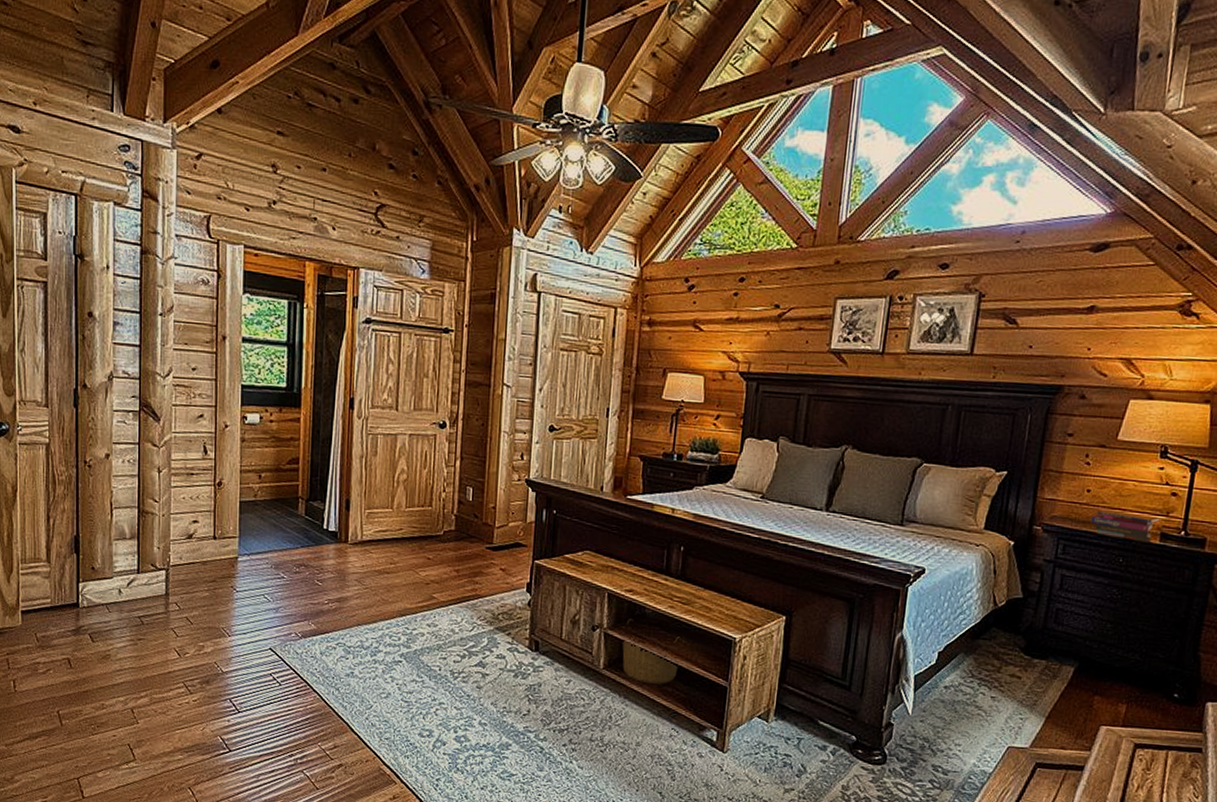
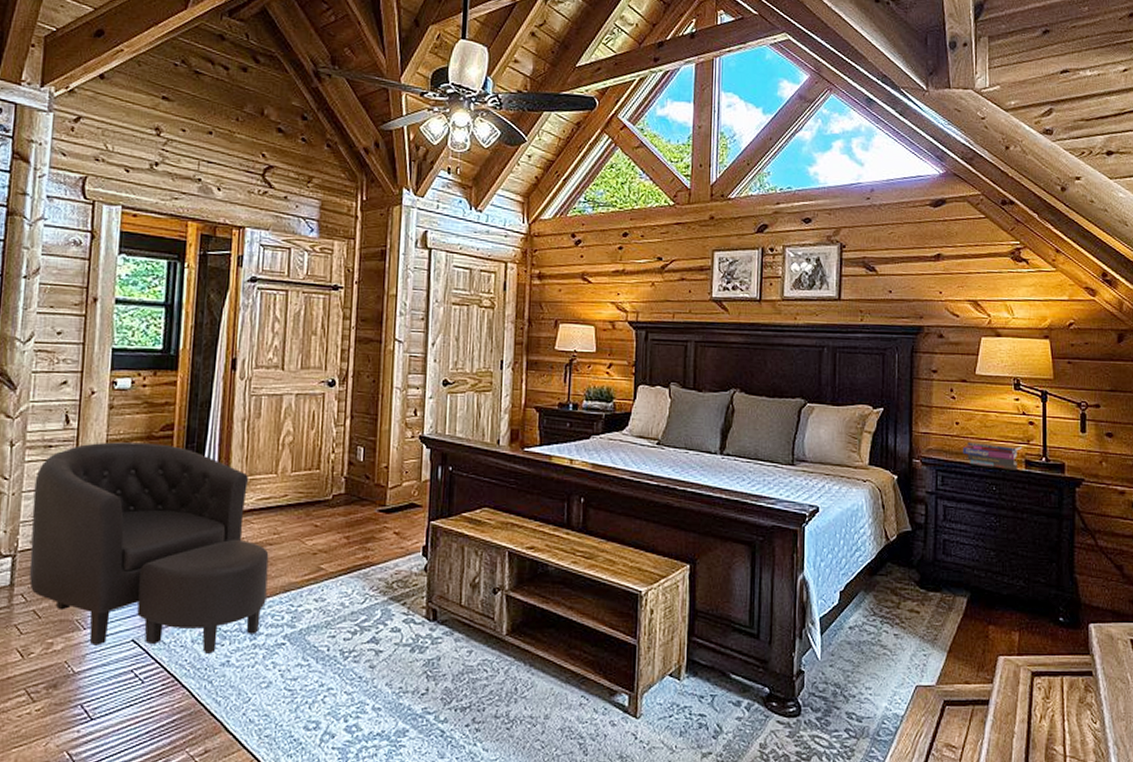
ottoman: none [180,472,387,665] -> present [29,442,269,654]
basket: present [622,618,684,684] -> none [525,578,589,647]

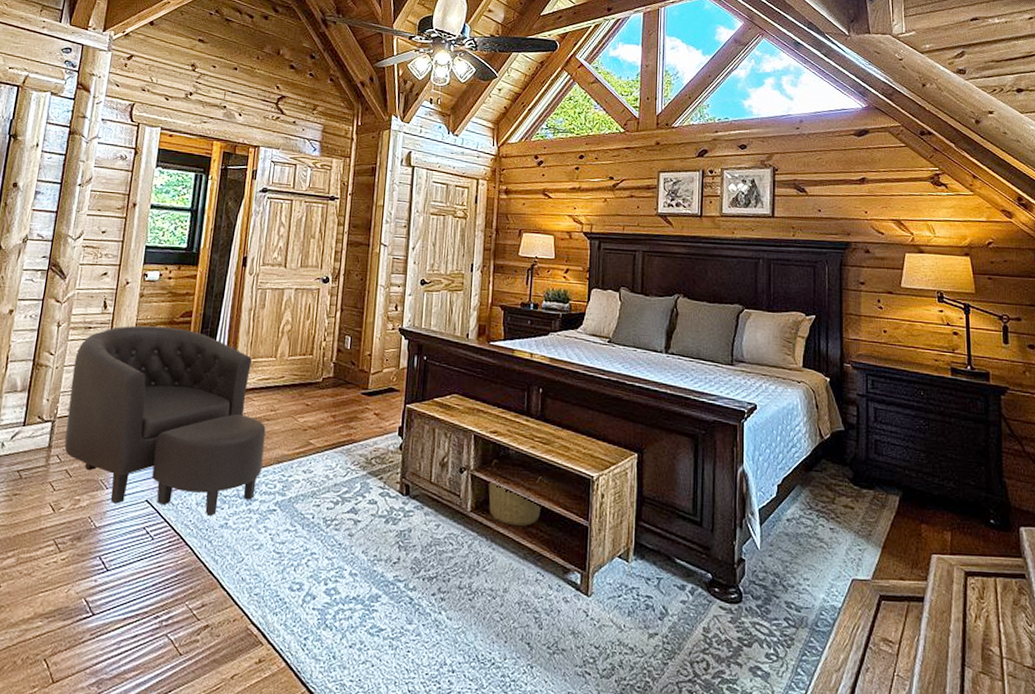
basket: none [525,578,589,647] -> present [488,460,546,526]
books: present [963,440,1023,472] -> none [891,347,948,379]

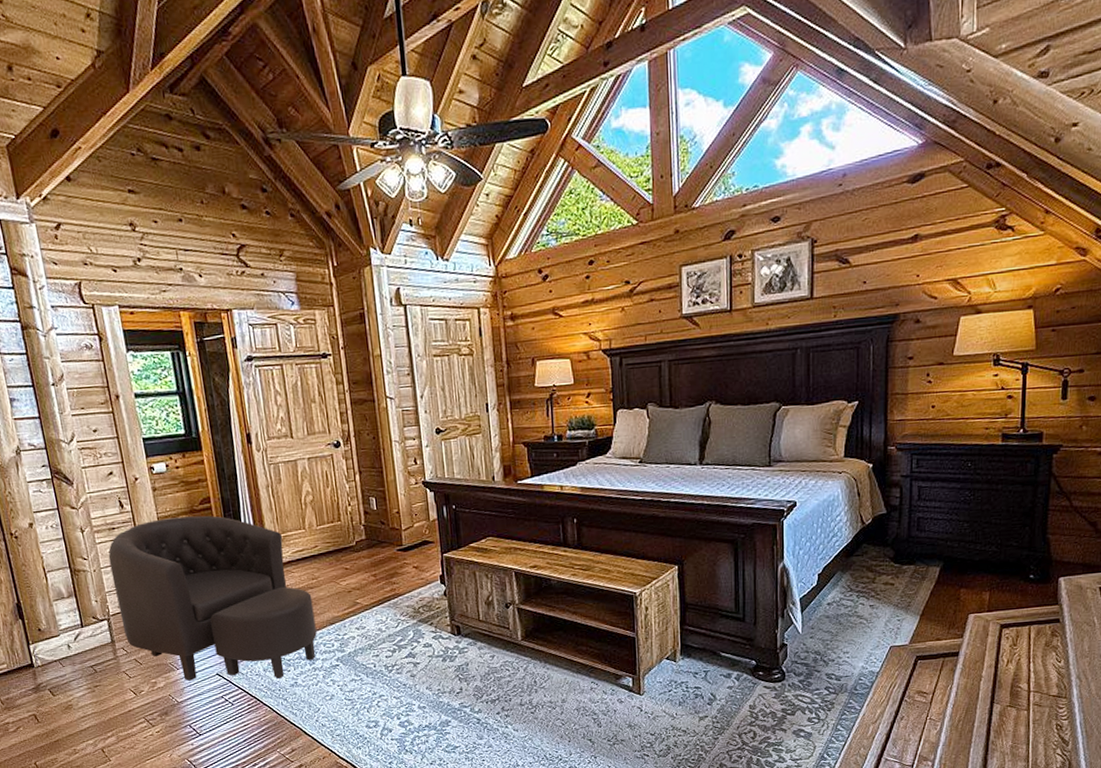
basket: present [488,460,546,526] -> none [534,591,590,646]

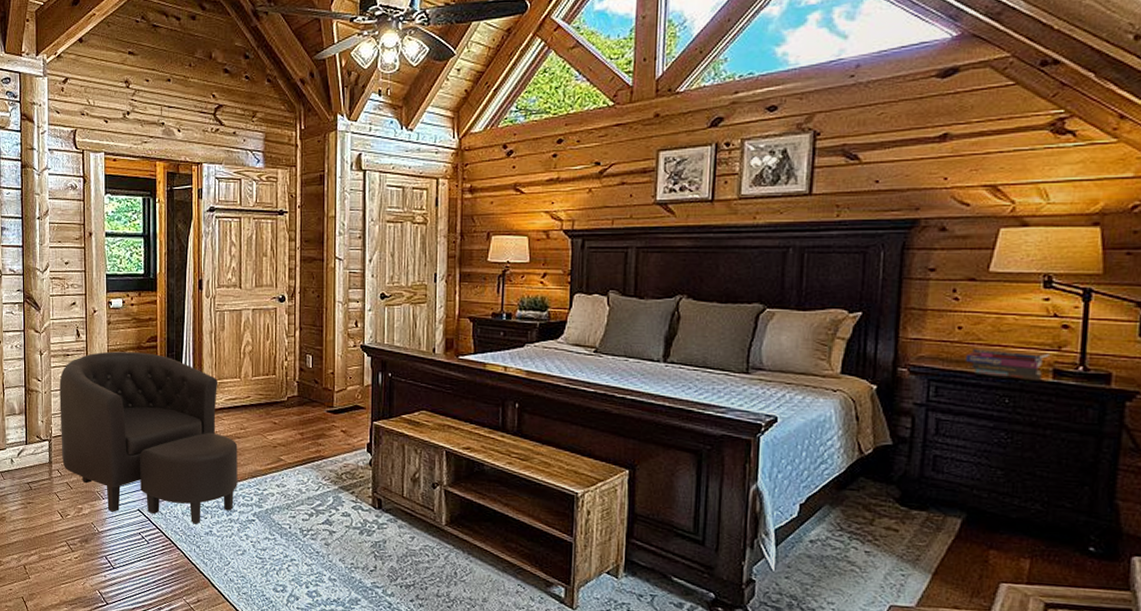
books: none [939,420,1000,448] -> present [966,346,1051,383]

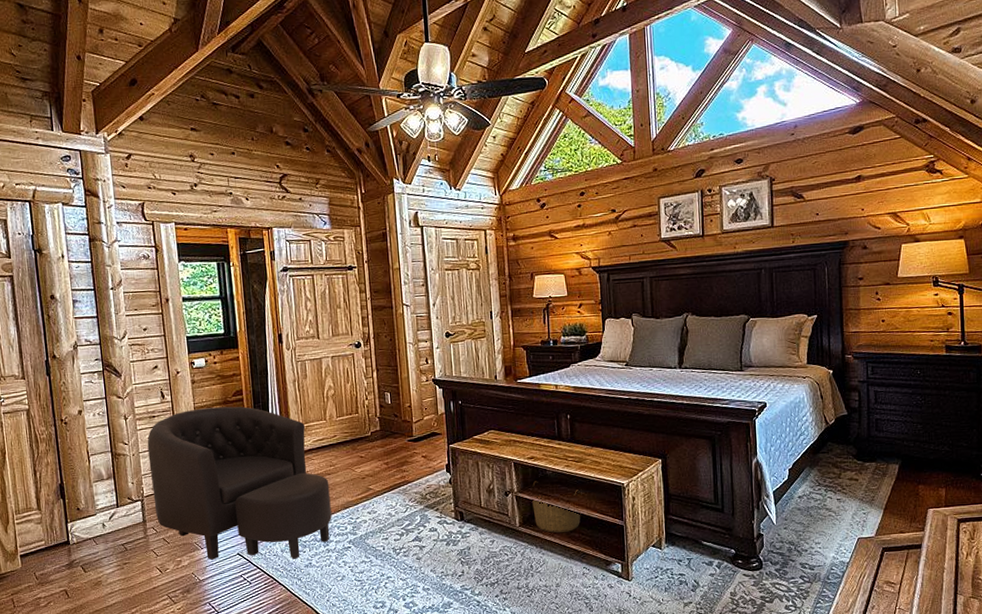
basket: none [462,475,525,540] -> present [531,481,582,533]
books: present [966,346,1051,383] -> none [890,333,943,357]

